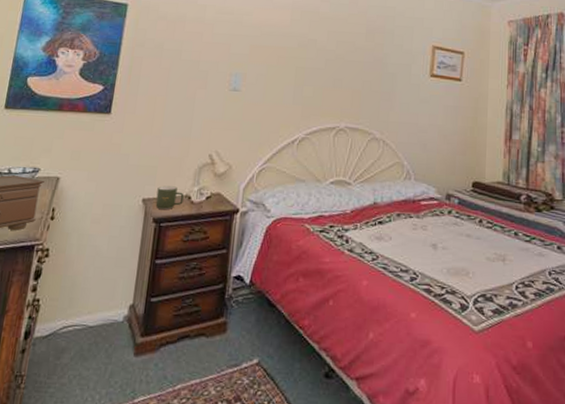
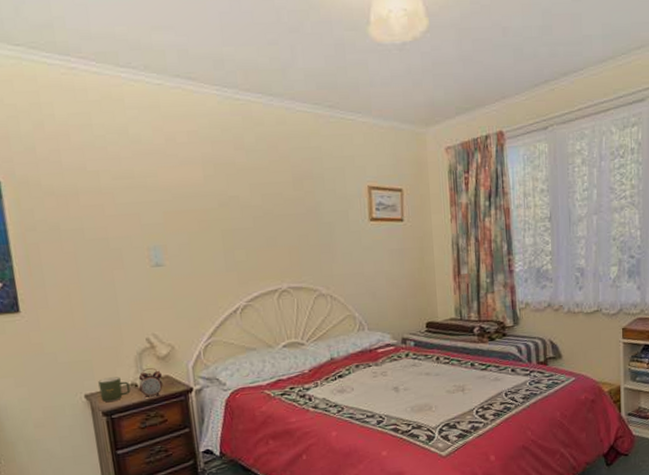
alarm clock: none [192,183,215,212] -> present [138,368,163,399]

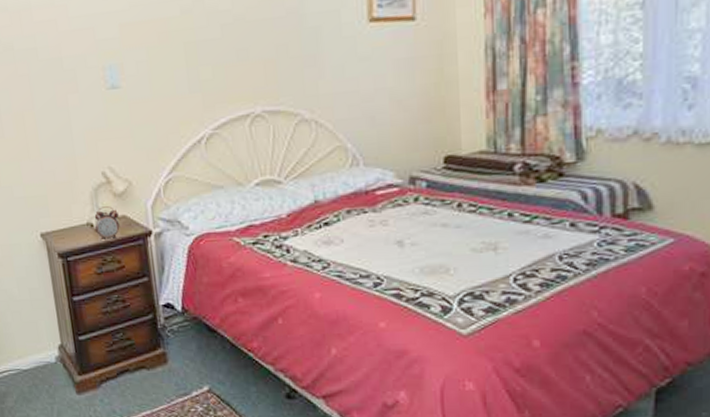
mug: present [98,377,131,403] -> none [53,215,86,243]

